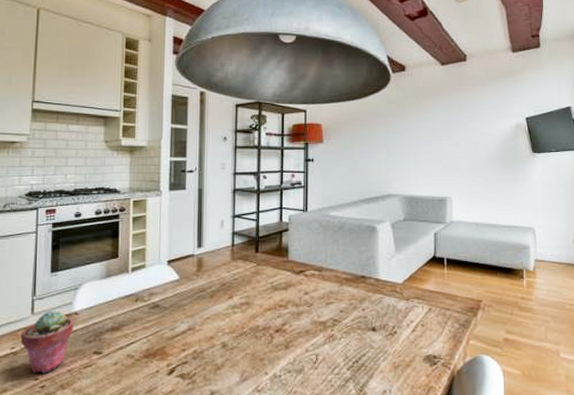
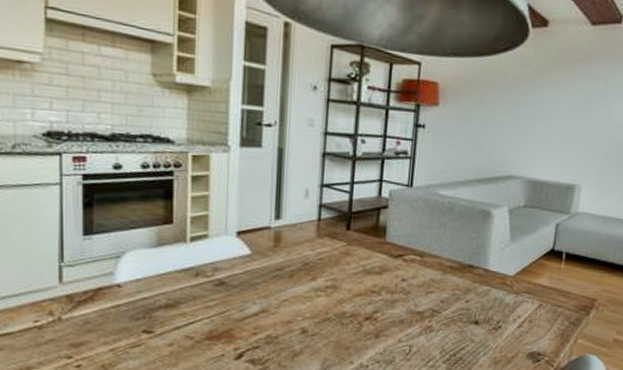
potted succulent: present [20,310,74,373] -> none [46,279,117,352]

